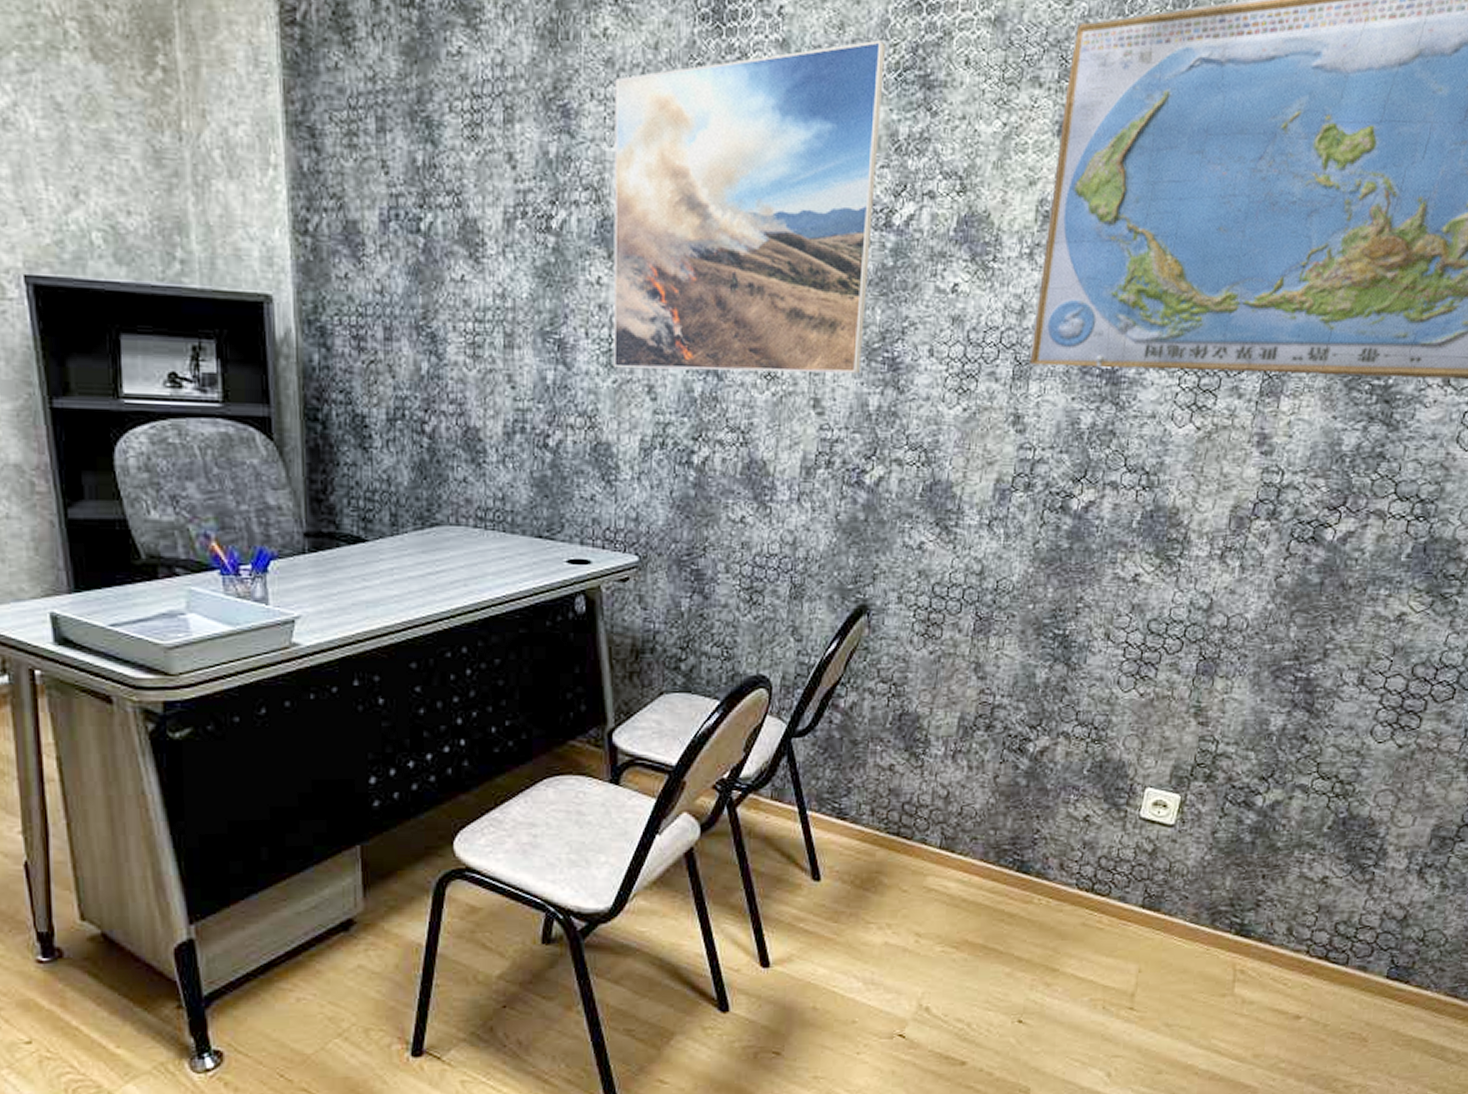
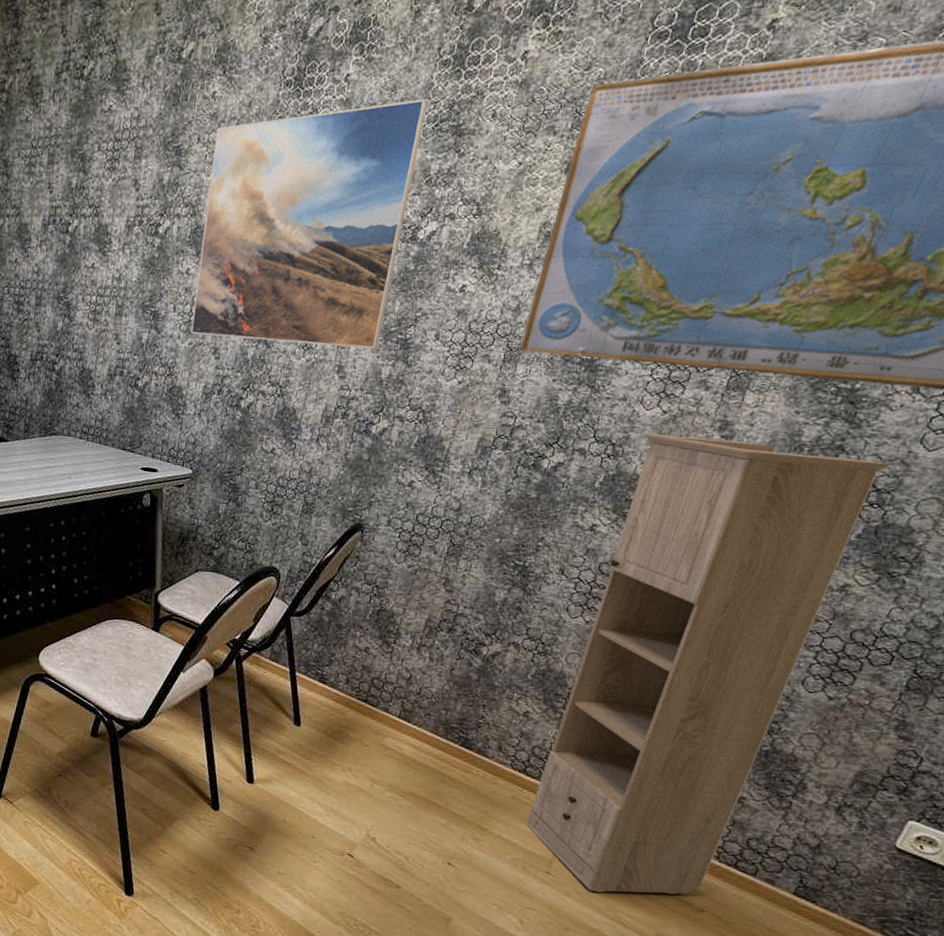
storage cabinet: none [1100,456,1430,1020] -> present [525,433,889,894]

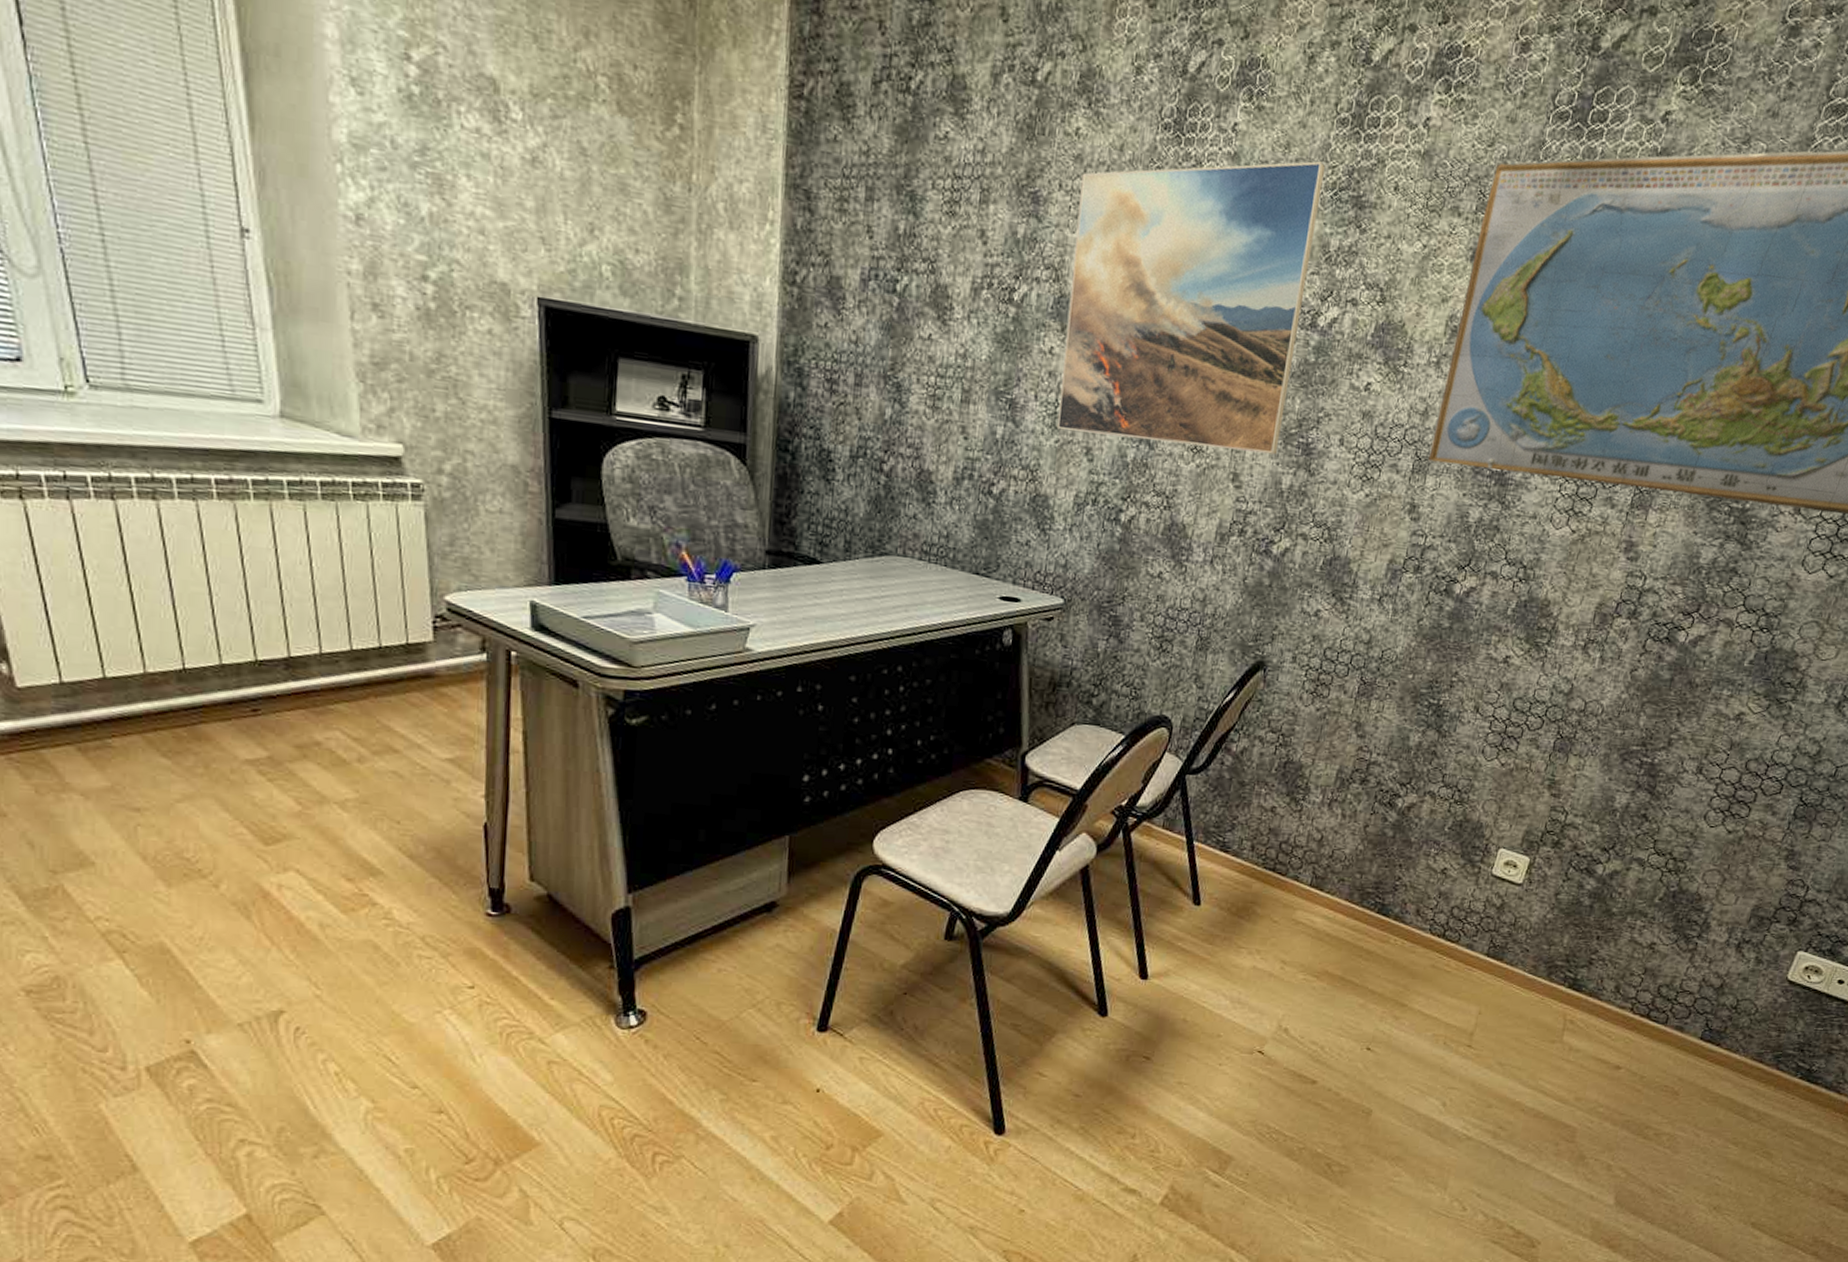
storage cabinet: present [525,433,889,894] -> none [1446,554,1776,1061]

